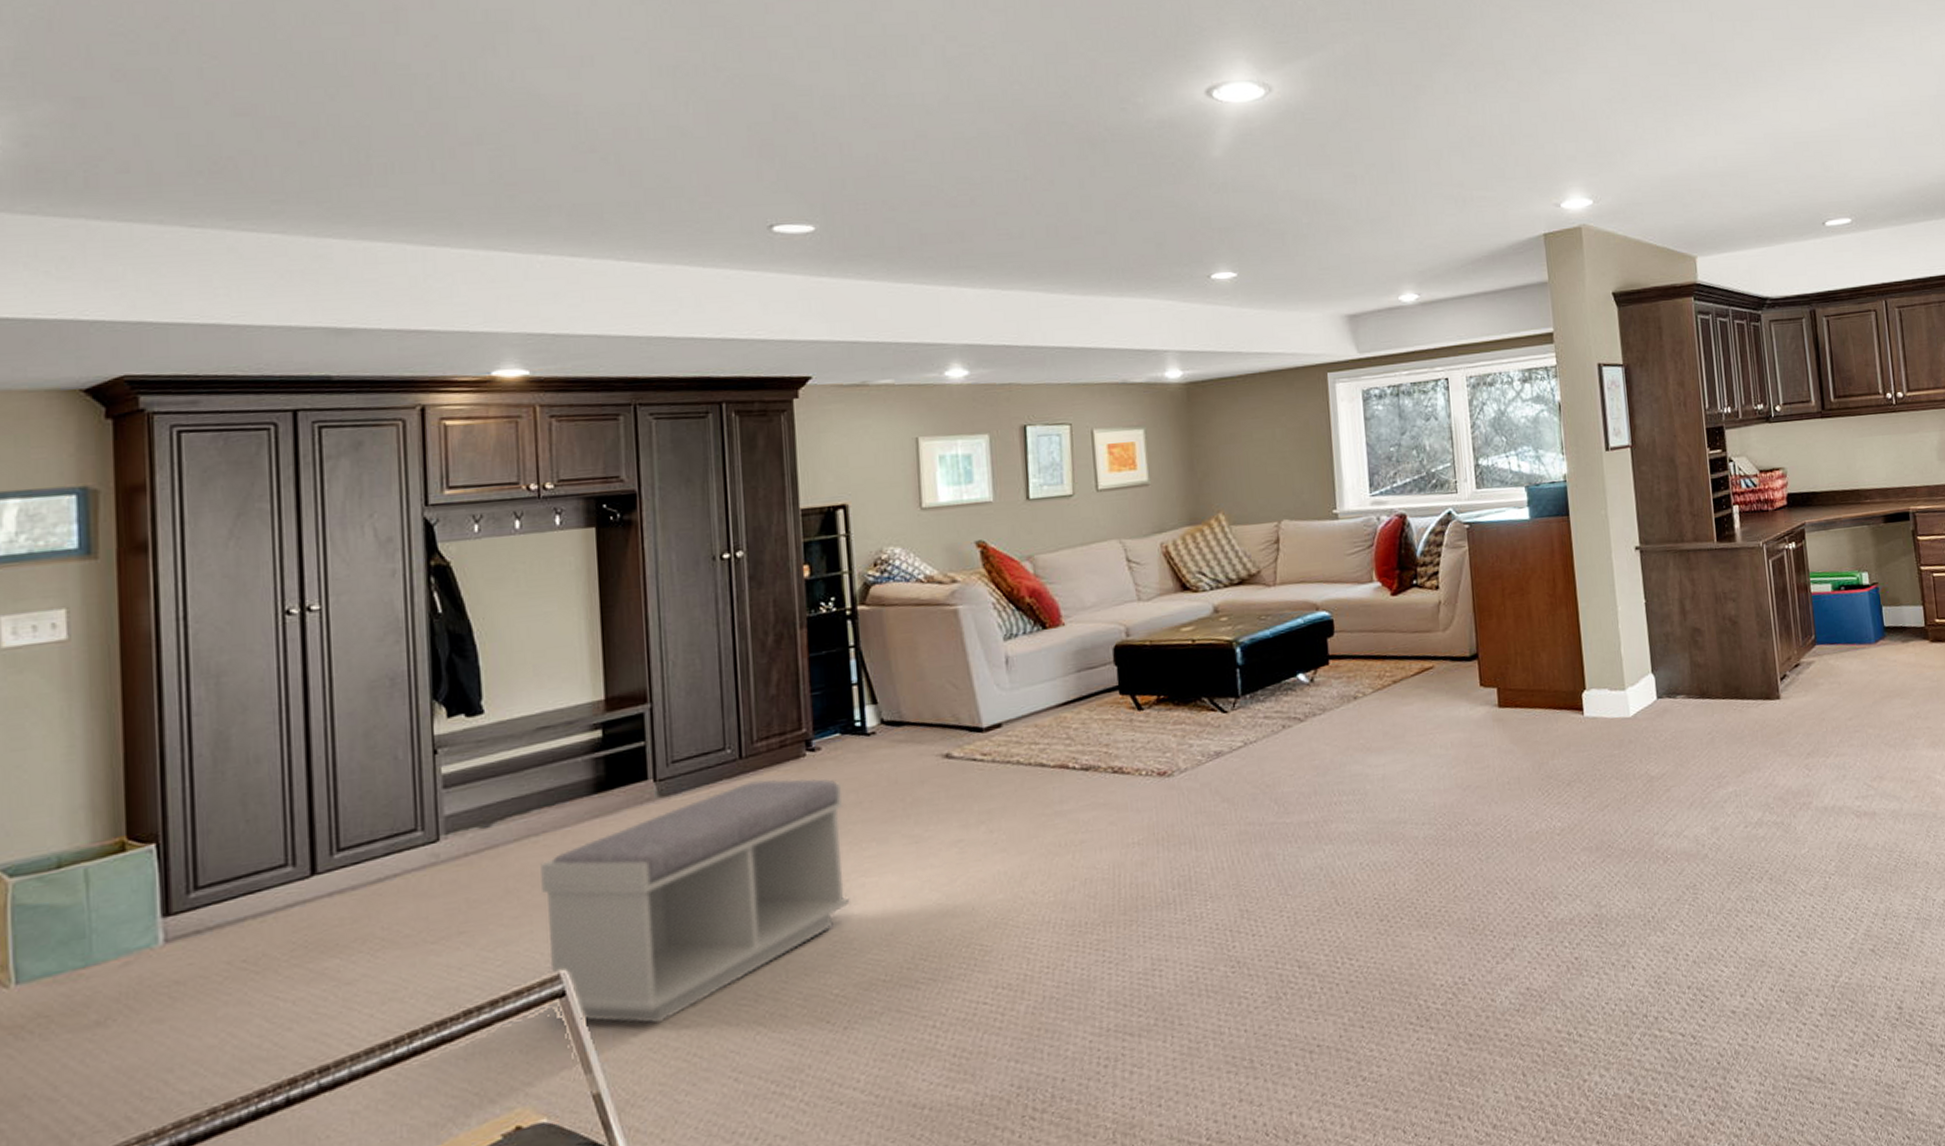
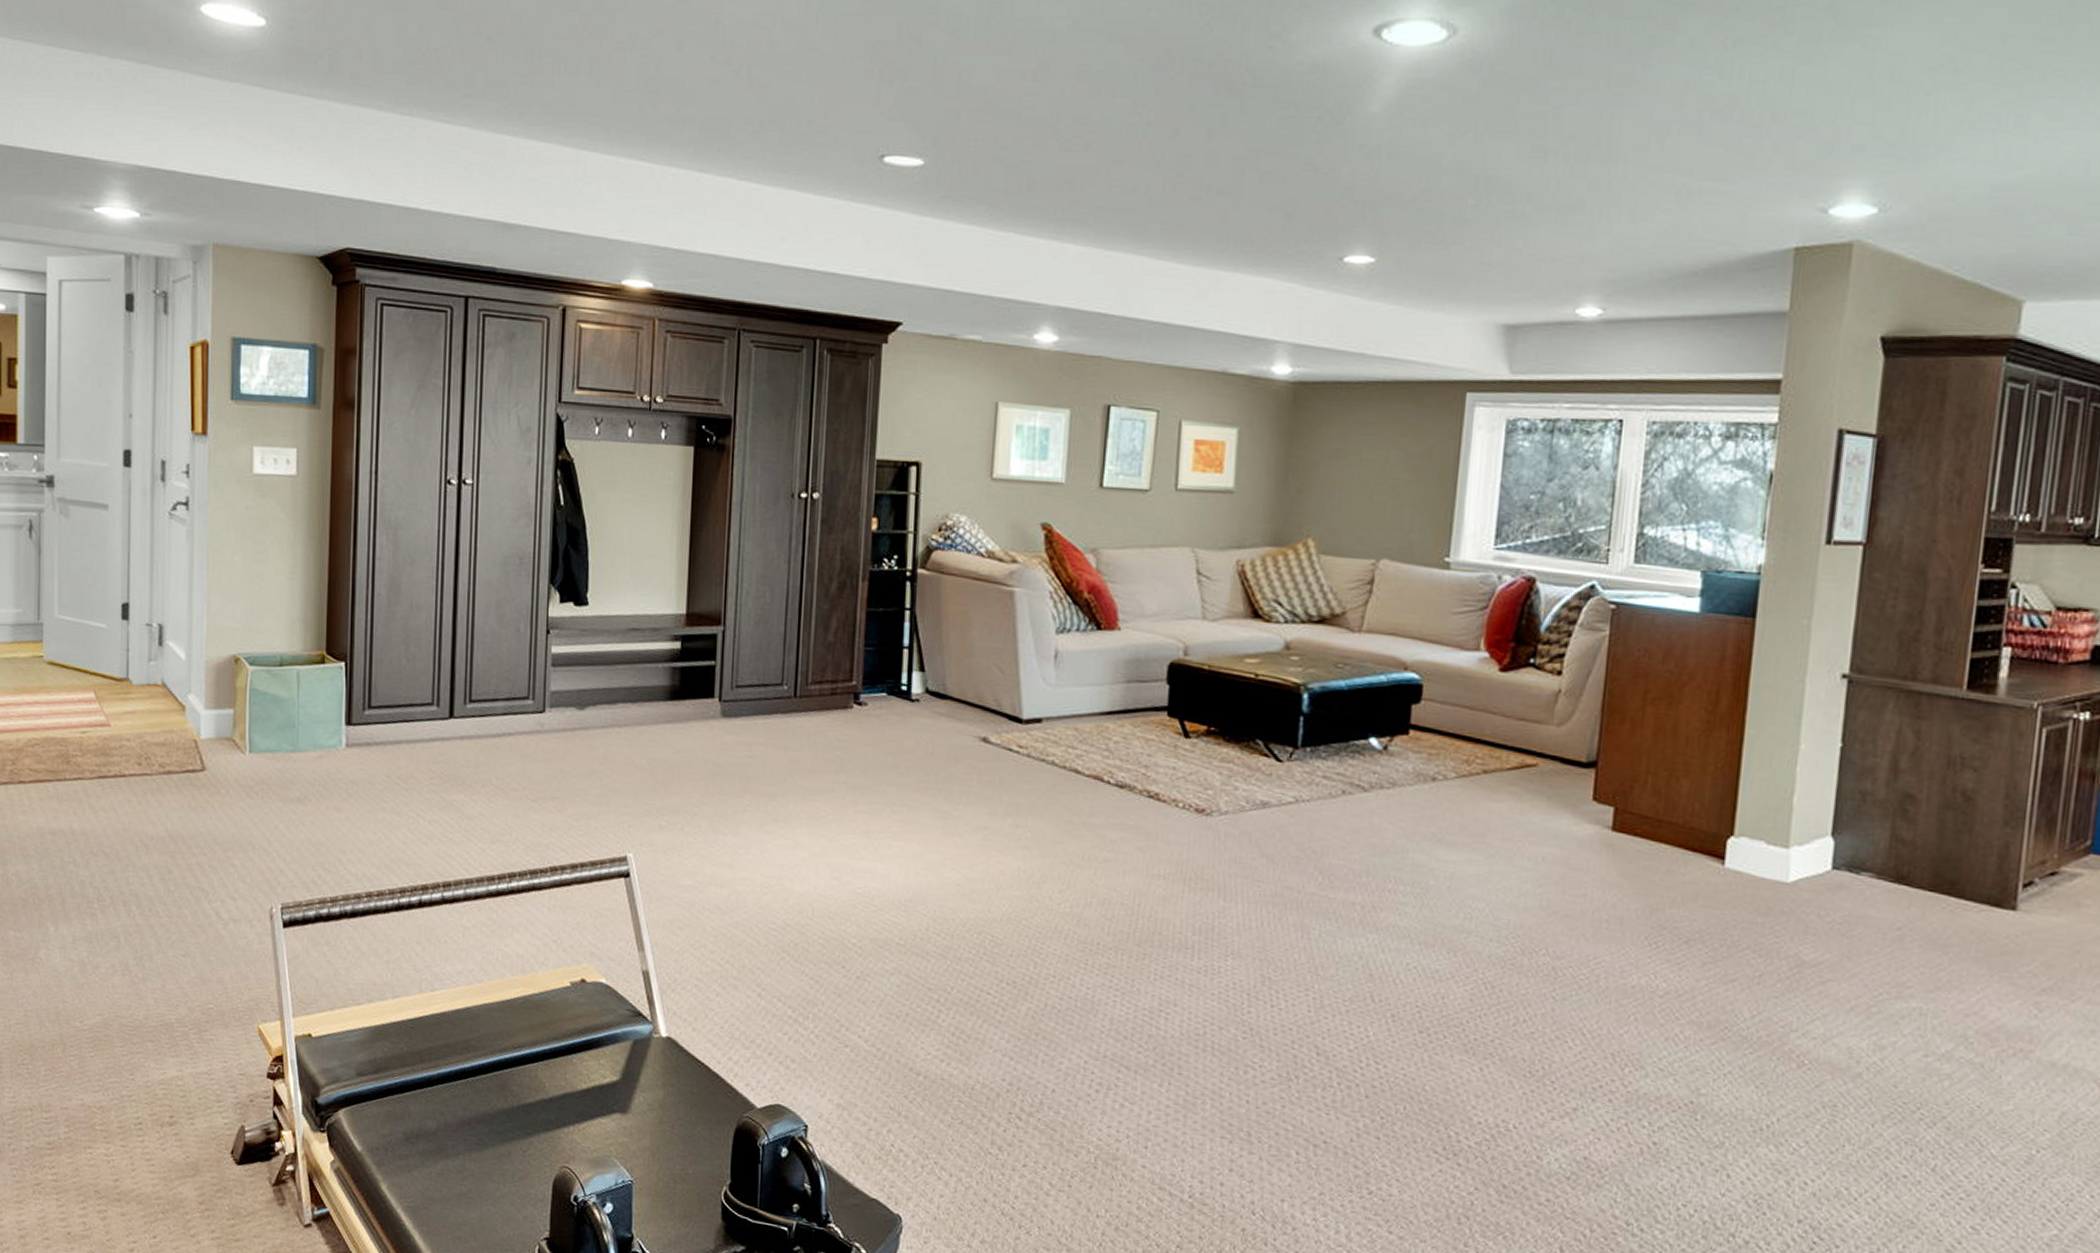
bench: present [540,778,850,1023] -> none [614,721,882,924]

